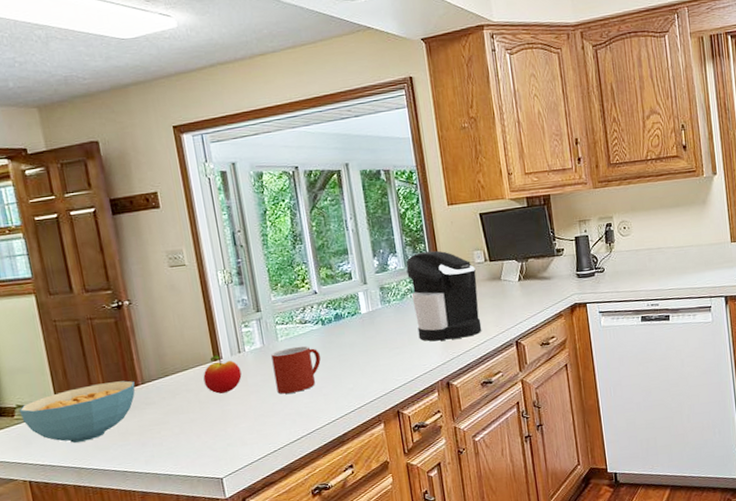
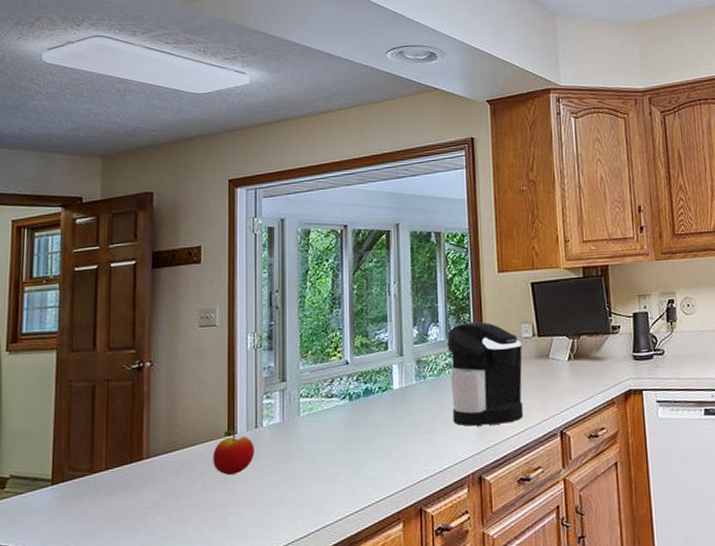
cereal bowl: present [19,380,136,443] -> none [11,453,139,524]
mug: present [271,345,321,394] -> none [290,423,342,480]

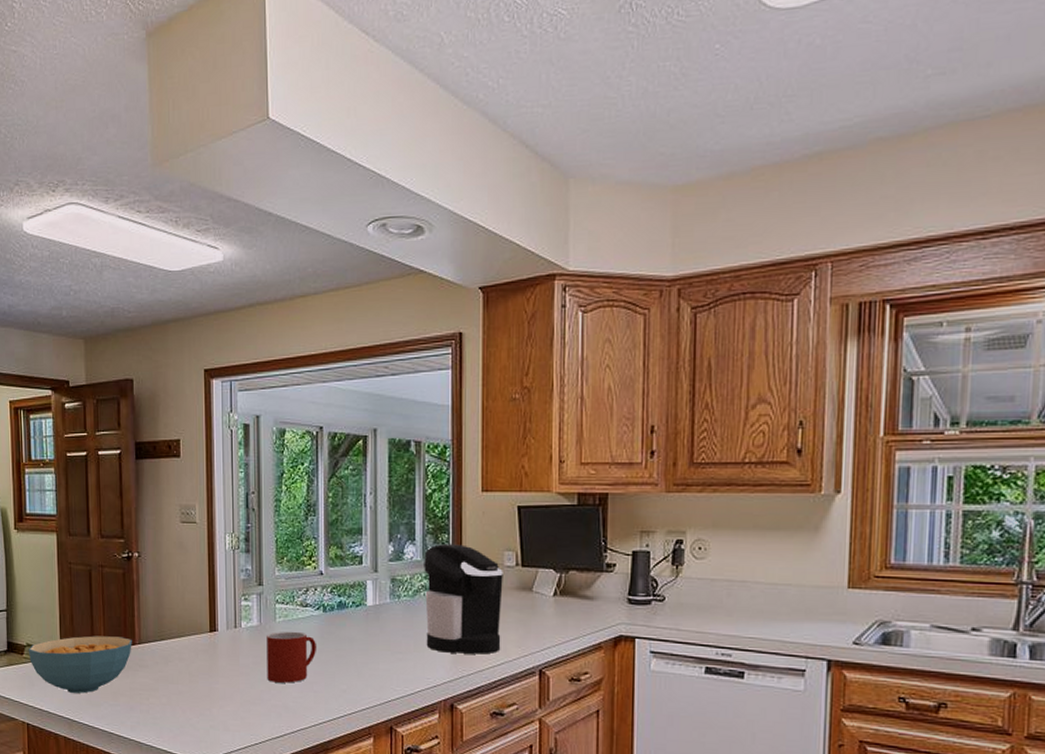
cereal bowl: none [11,453,139,524] -> present [28,635,132,694]
apple: present [213,429,254,475] -> none [197,626,234,669]
mug: none [290,423,342,480] -> present [267,631,316,683]

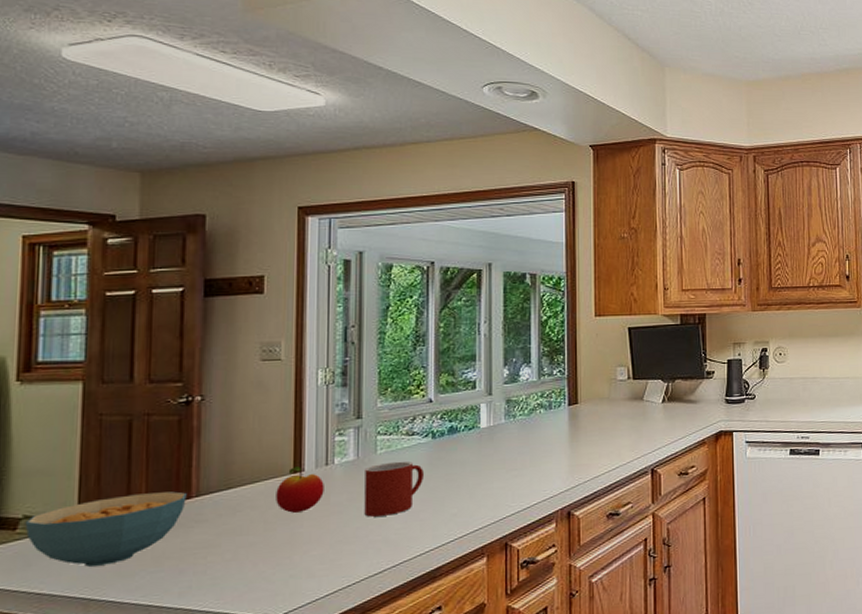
apple: none [197,626,234,669] -> present [276,466,324,513]
coffee maker: present [424,544,503,655] -> none [540,364,616,464]

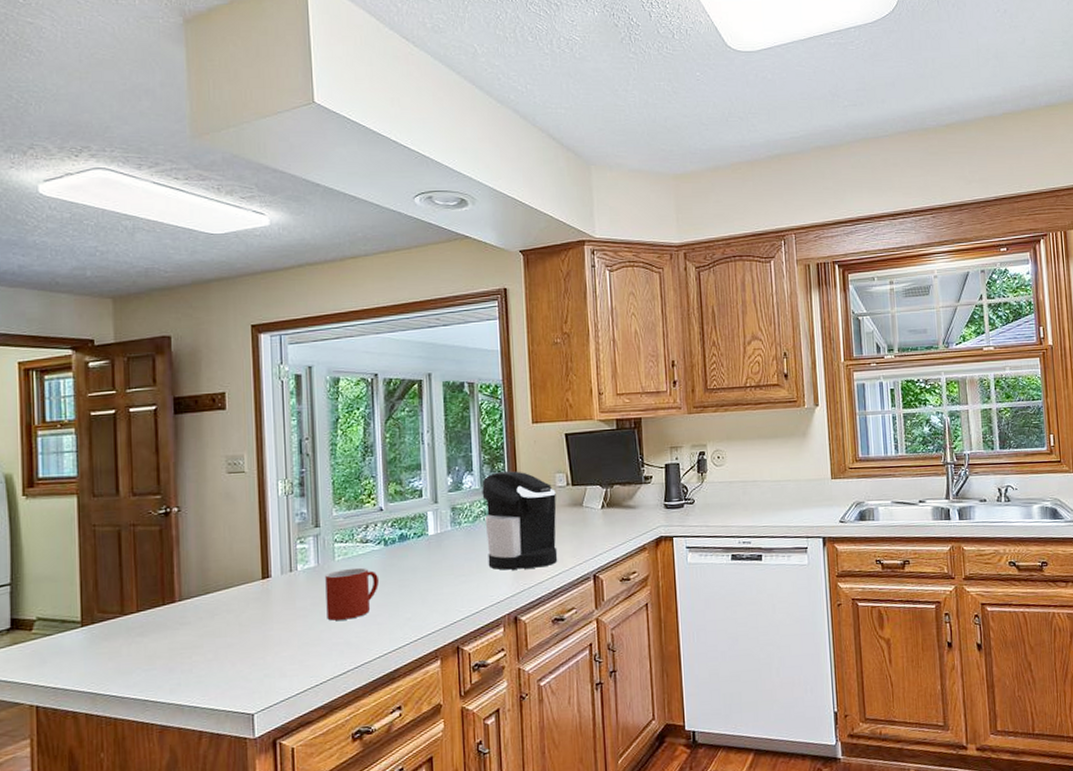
cereal bowl: present [25,491,187,567] -> none [38,596,171,664]
apple: present [276,466,324,513] -> none [248,573,290,617]
coffee maker: none [540,364,616,464] -> present [482,471,558,570]

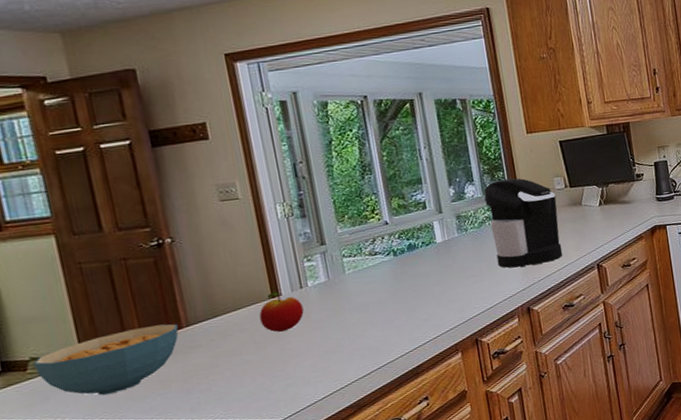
cereal bowl: none [38,596,171,664] -> present [33,323,179,395]
apple: none [248,573,290,617] -> present [259,291,304,332]
mug: present [325,567,379,621] -> none [337,278,393,329]

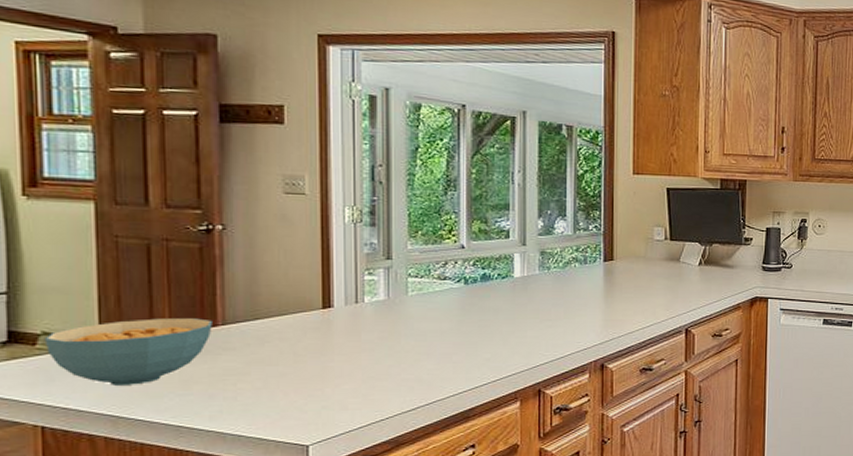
apple: present [259,291,304,332] -> none [305,302,355,347]
coffee maker: present [484,178,563,268] -> none [575,220,653,318]

